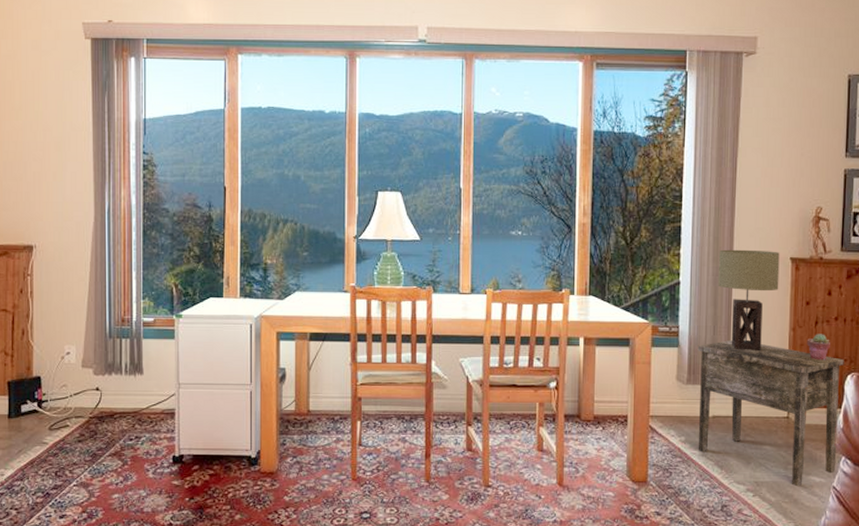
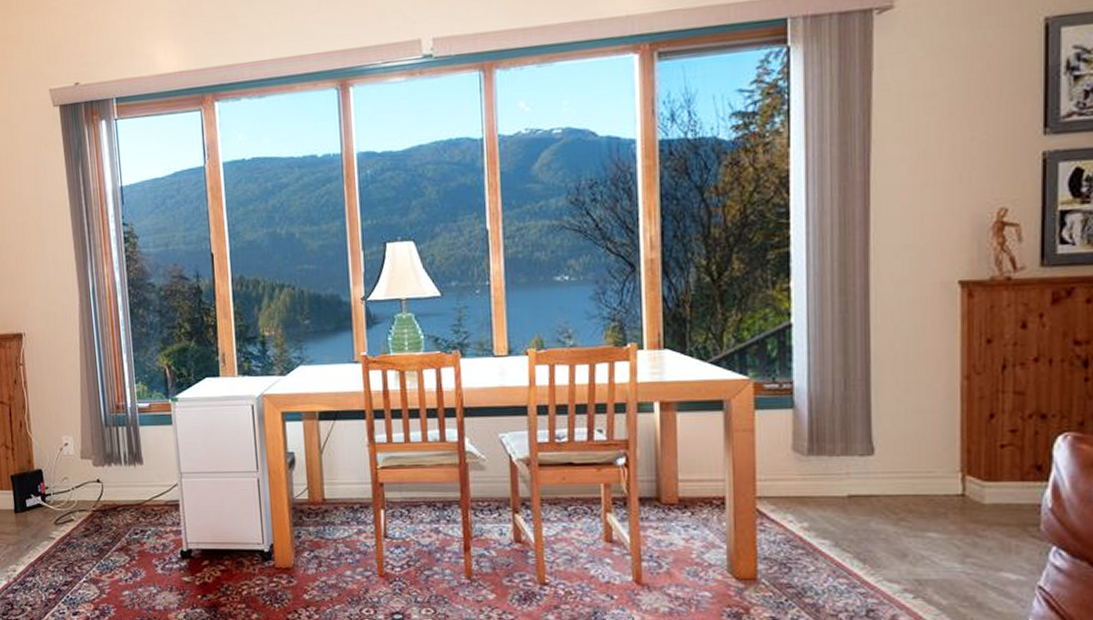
side table: present [697,340,844,487] -> none [822,396,1051,586]
table lamp: present [717,249,780,352] -> none [847,274,942,410]
potted succulent: present [807,334,830,361] -> none [990,381,1027,418]

